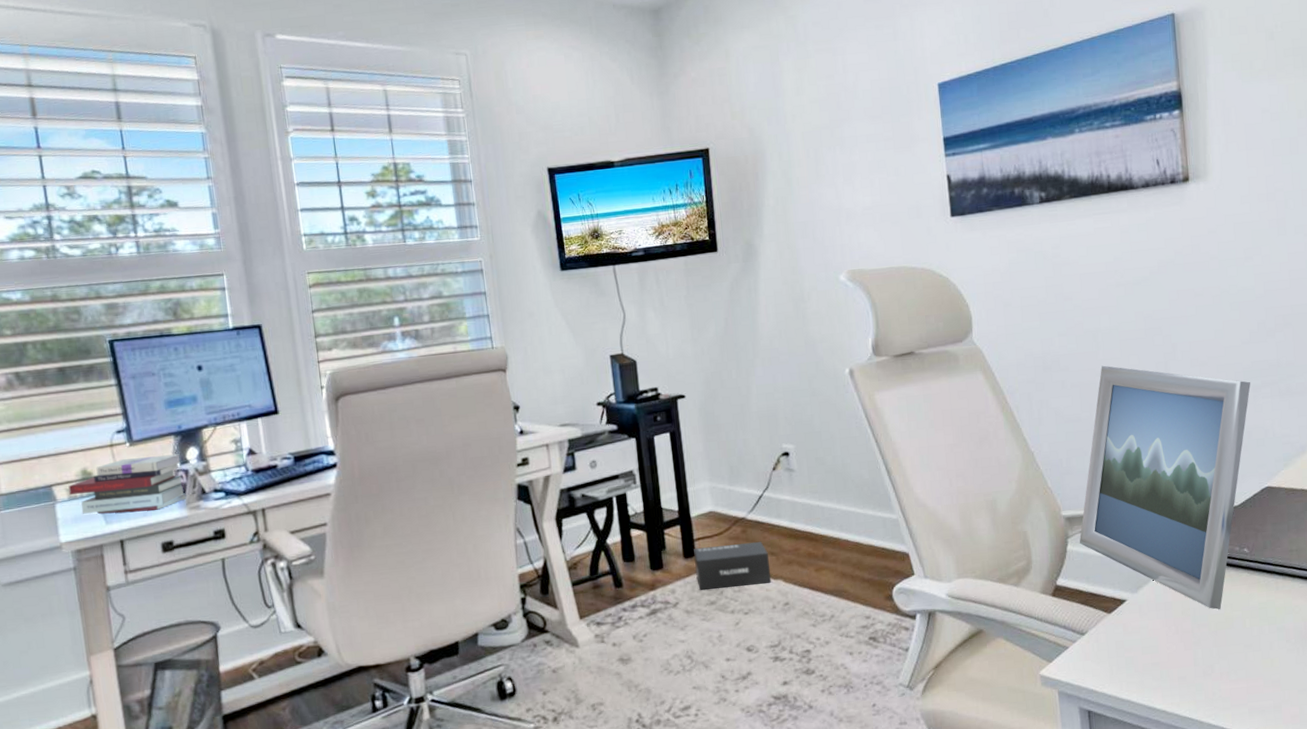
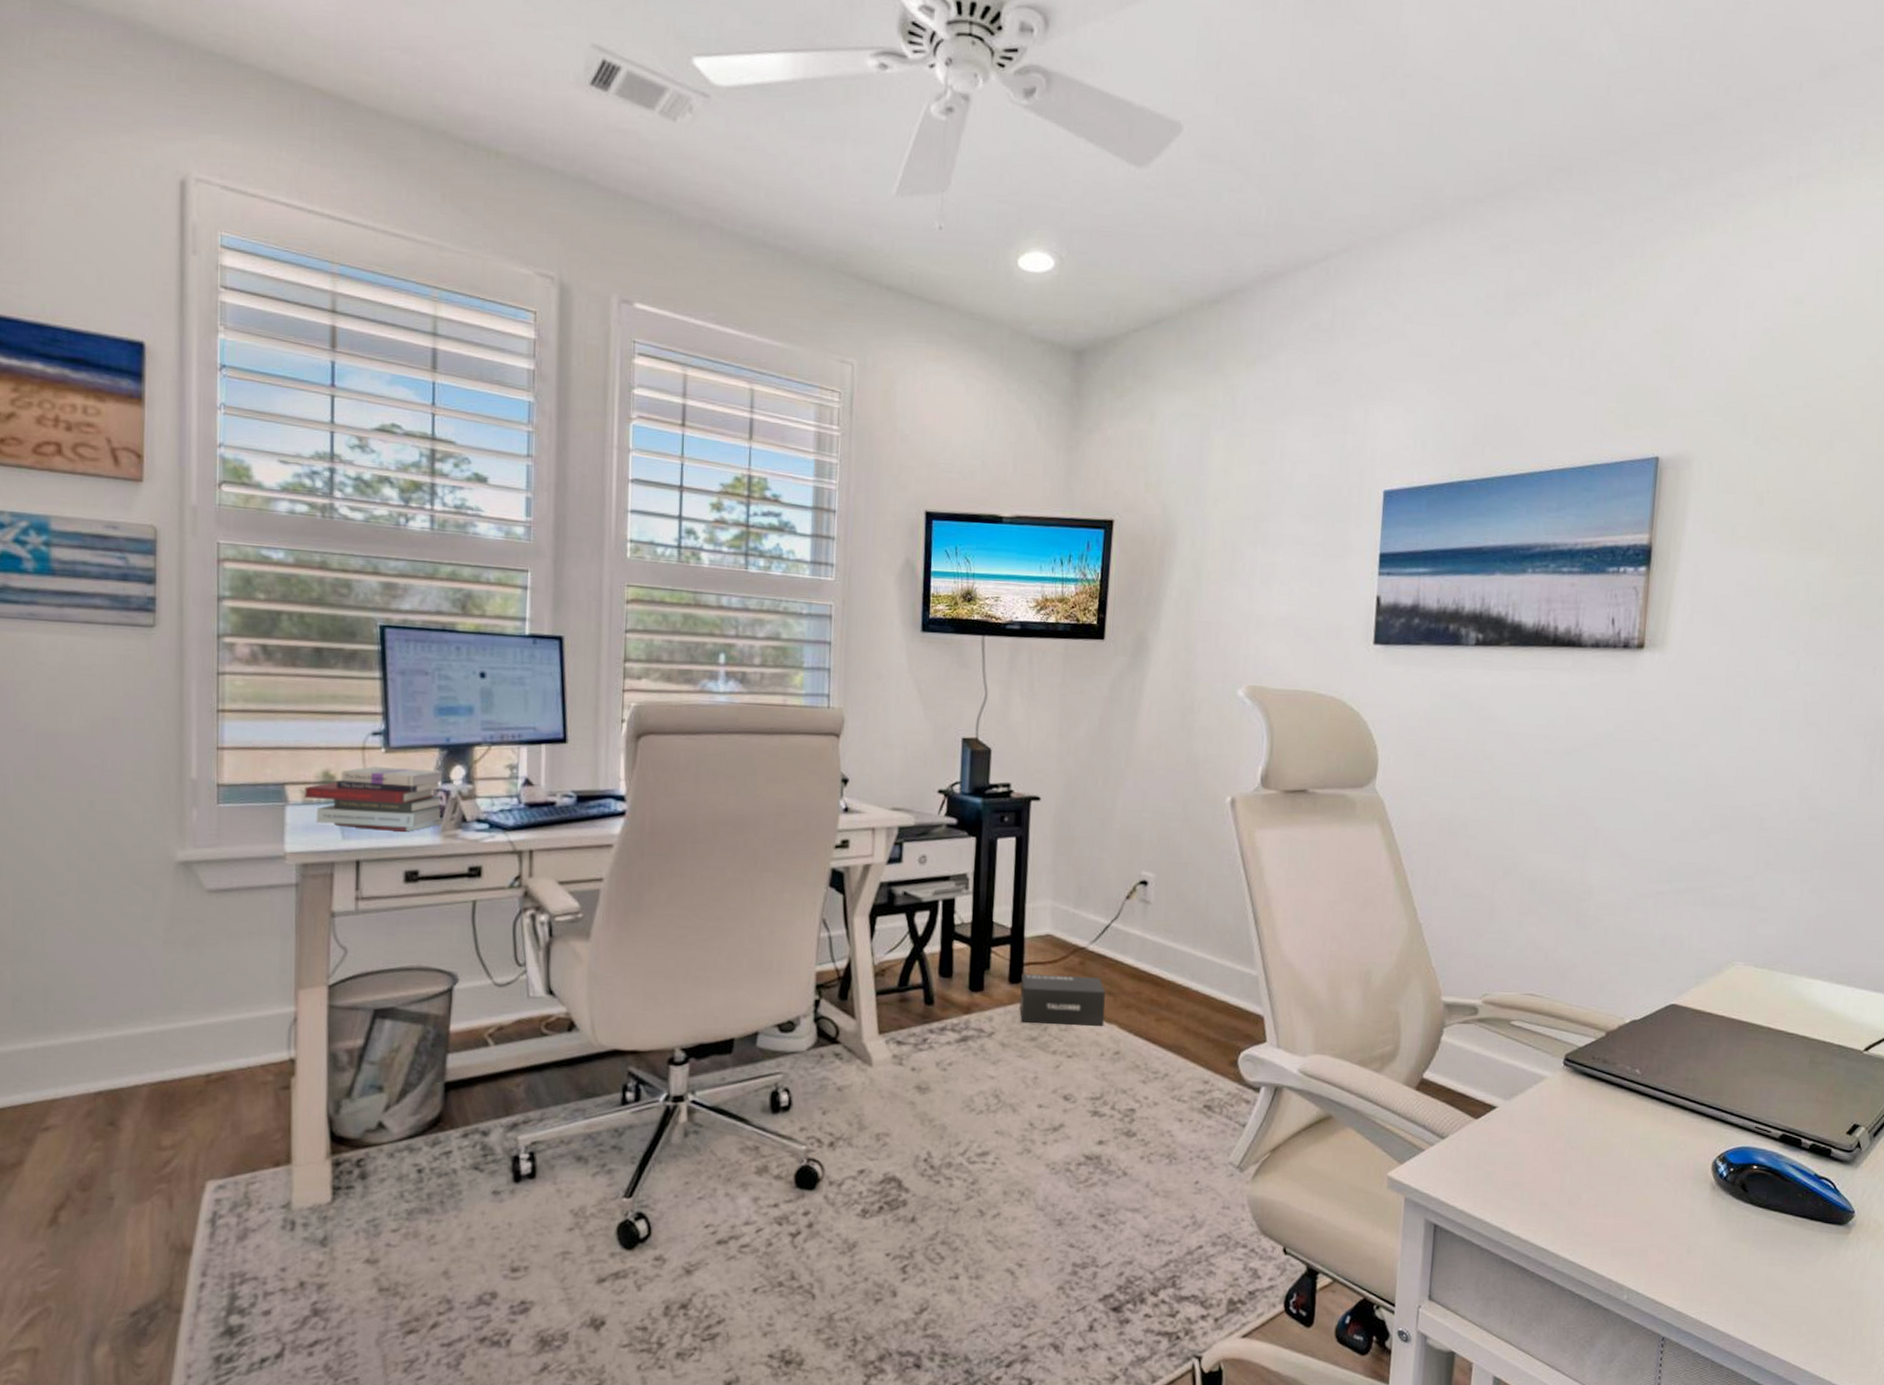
picture frame: present [1079,365,1251,610] -> none [1455,839,1673,1133]

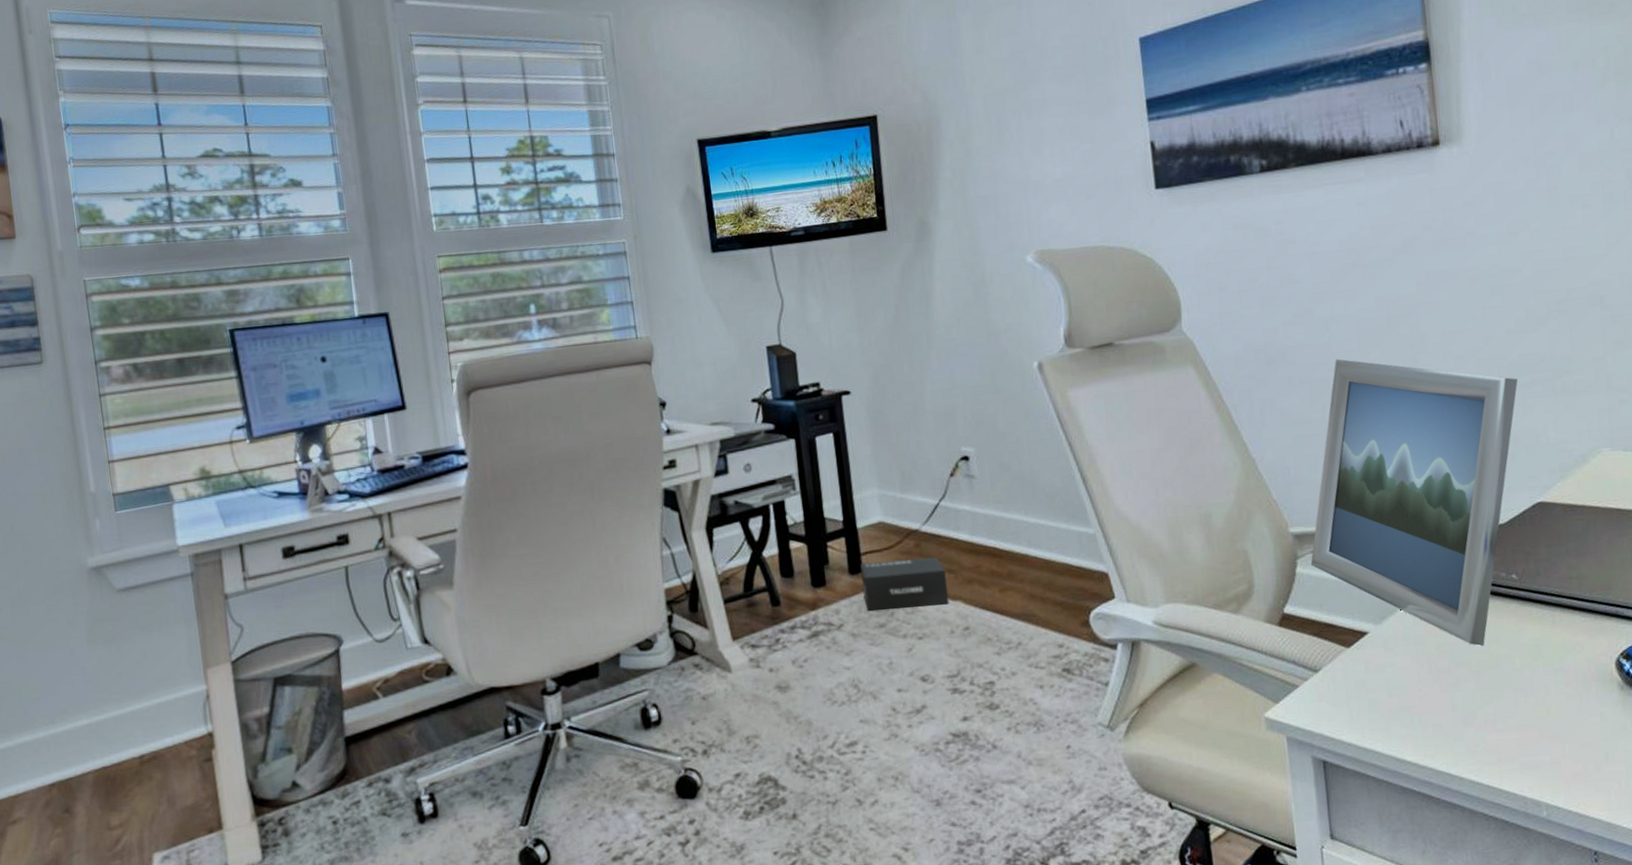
books: present [304,766,443,832] -> none [186,452,309,516]
picture frame: none [1455,839,1673,1133] -> present [1310,359,1518,646]

